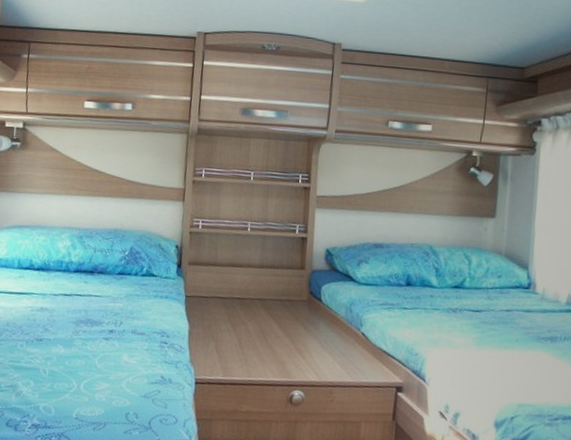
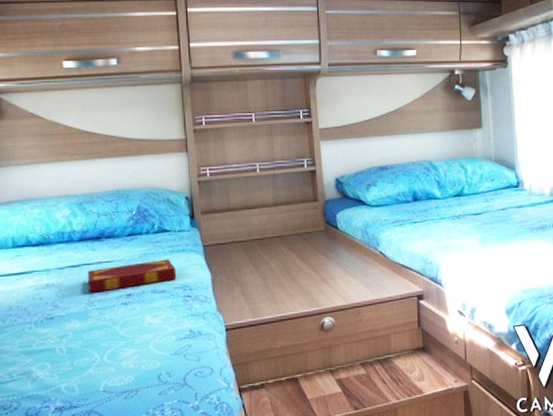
hardback book: none [76,301,157,325] -> present [87,259,177,293]

